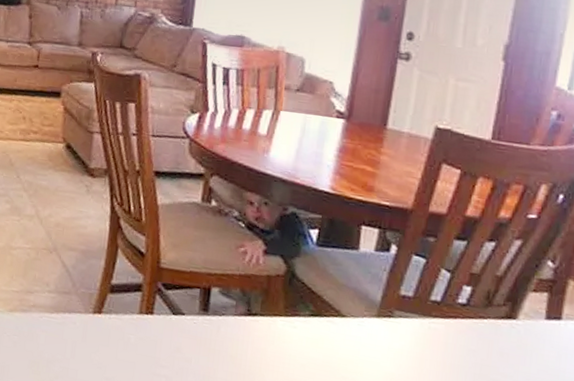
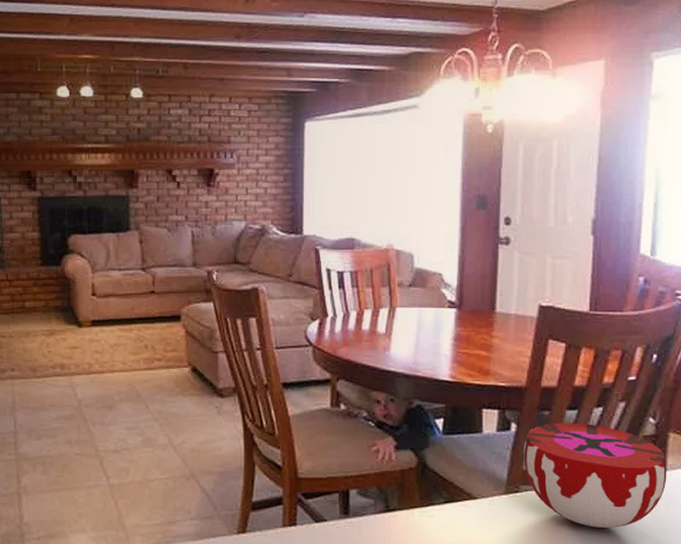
decorative bowl: none [400,250,563,372] -> present [523,422,667,528]

